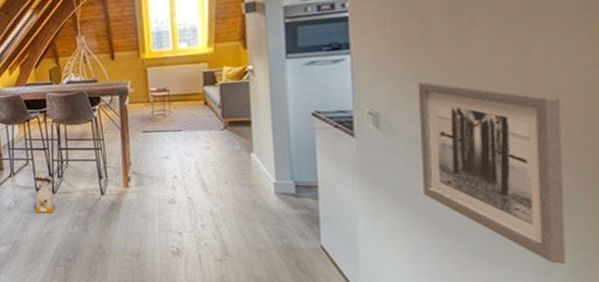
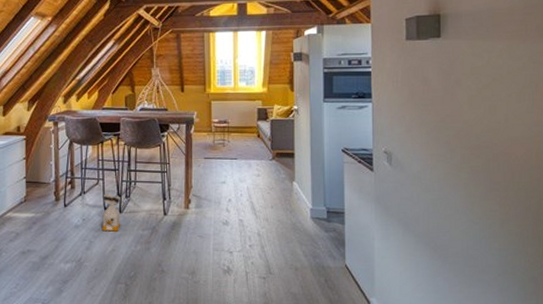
wall art: present [417,82,566,264] -> none [419,130,520,281]

